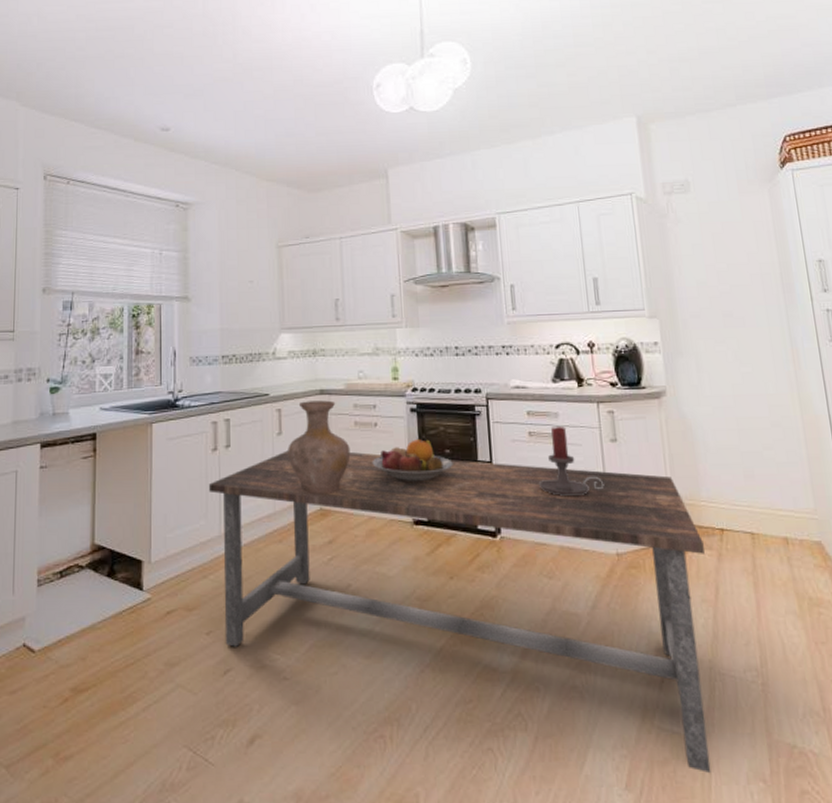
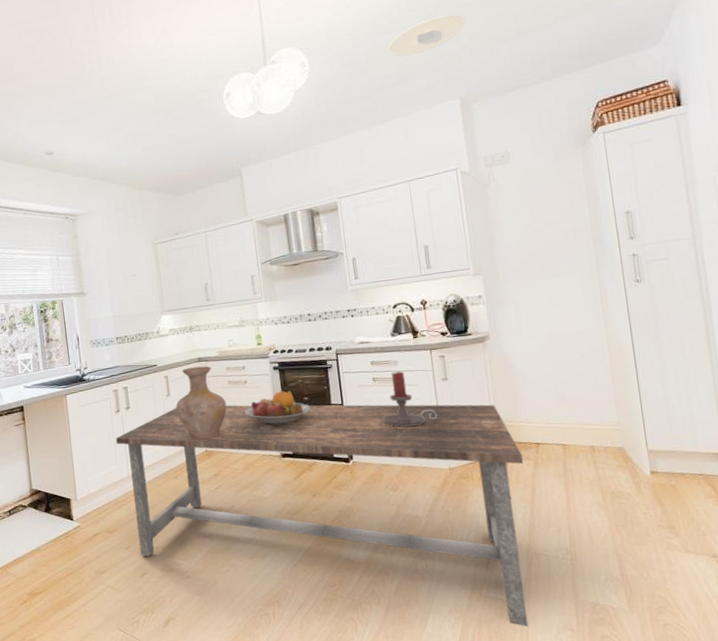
recessed light: none [559,27,643,65] -> present [388,15,465,57]

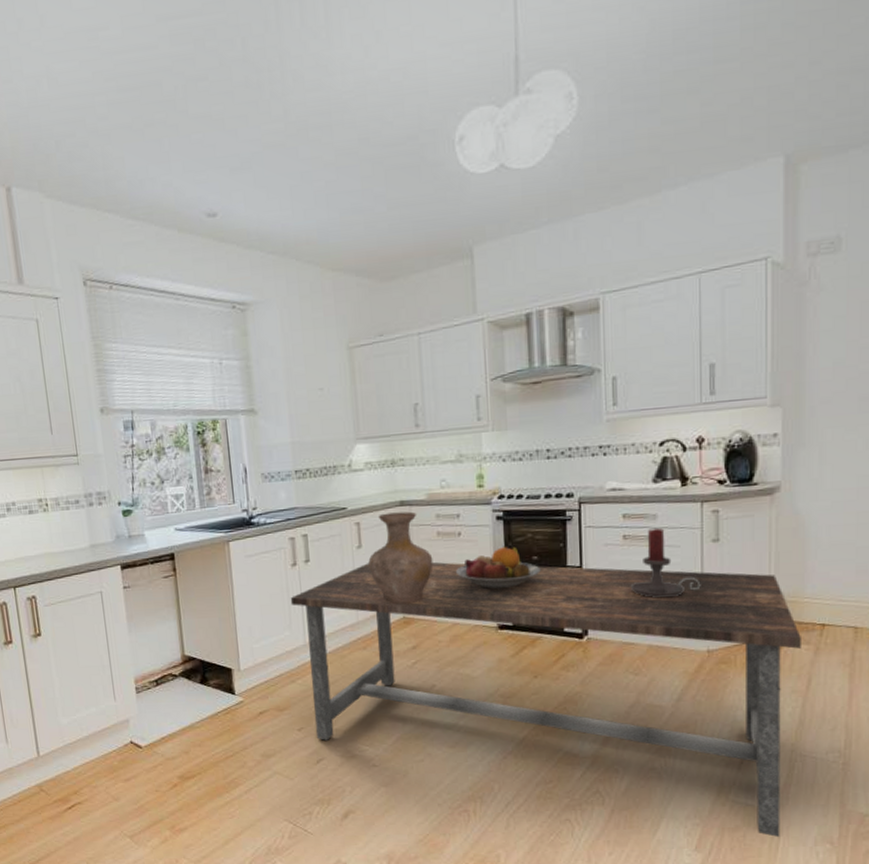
recessed light: present [388,15,465,57] -> none [693,27,807,90]

